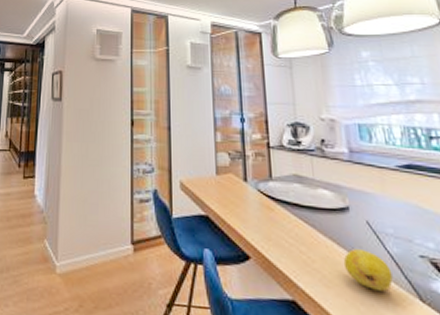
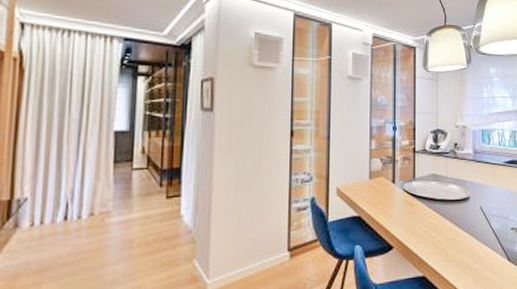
fruit: present [343,249,393,291] -> none [461,229,493,258]

